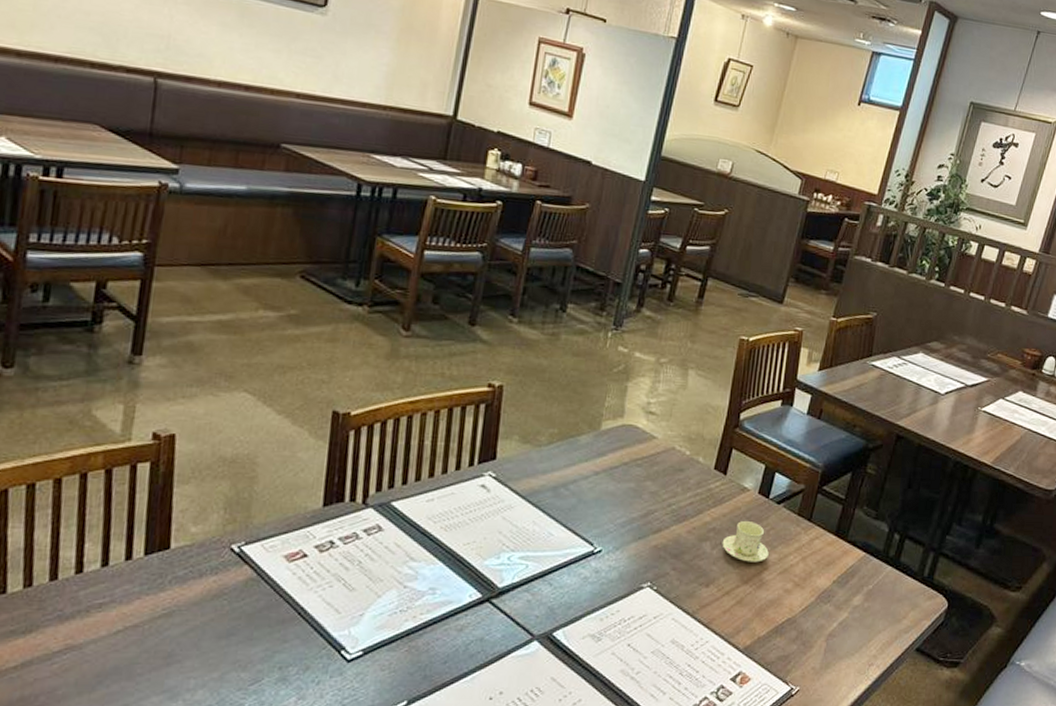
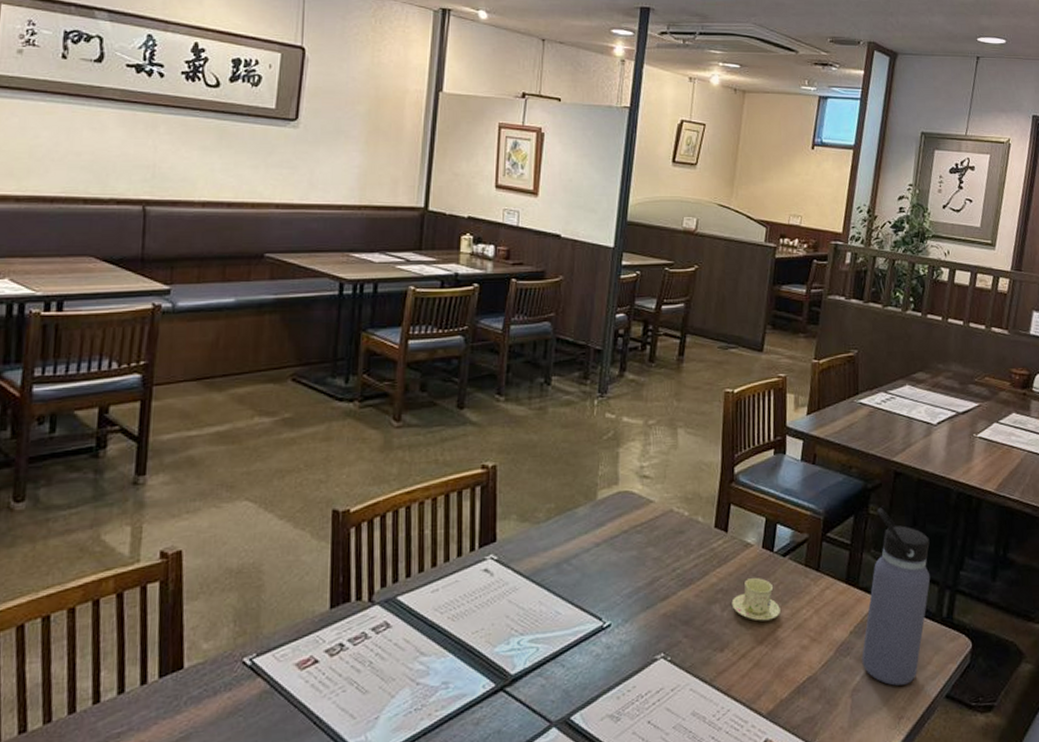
water bottle: none [841,467,921,635] -> present [861,507,931,686]

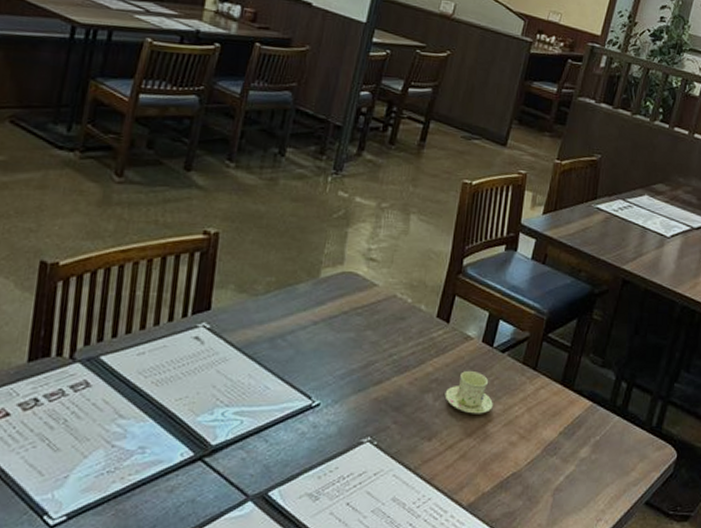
water bottle: present [861,507,931,686] -> none [567,313,649,489]

